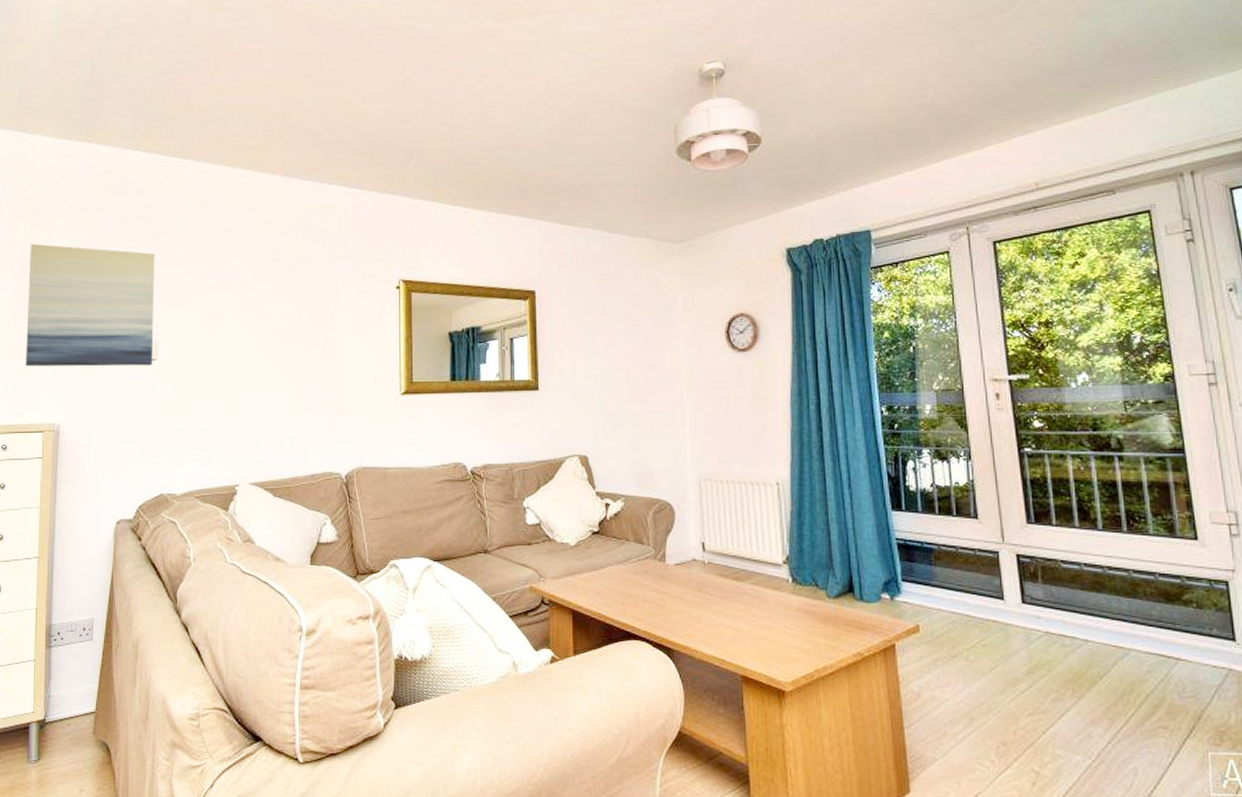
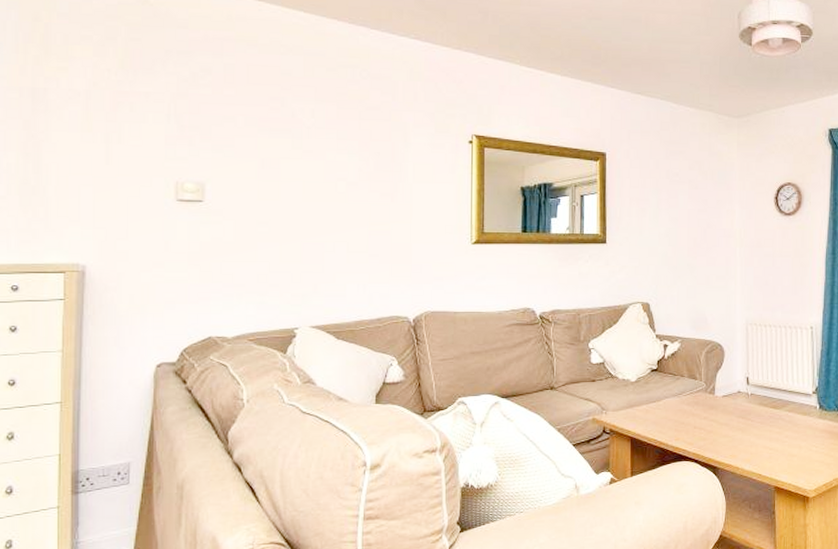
wall art: present [26,243,156,367] -> none [41,70,201,207]

